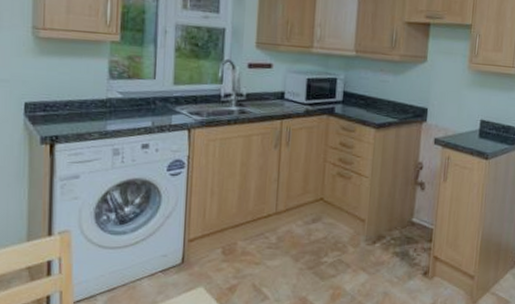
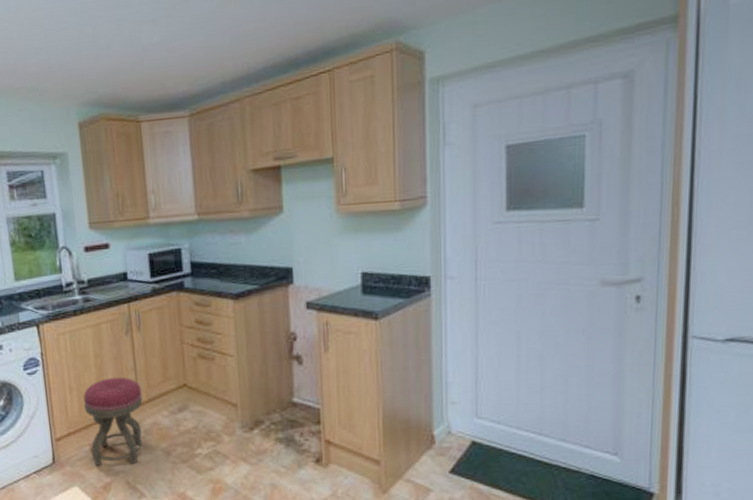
stool: none [222,186,282,268] -> present [83,378,143,466]

